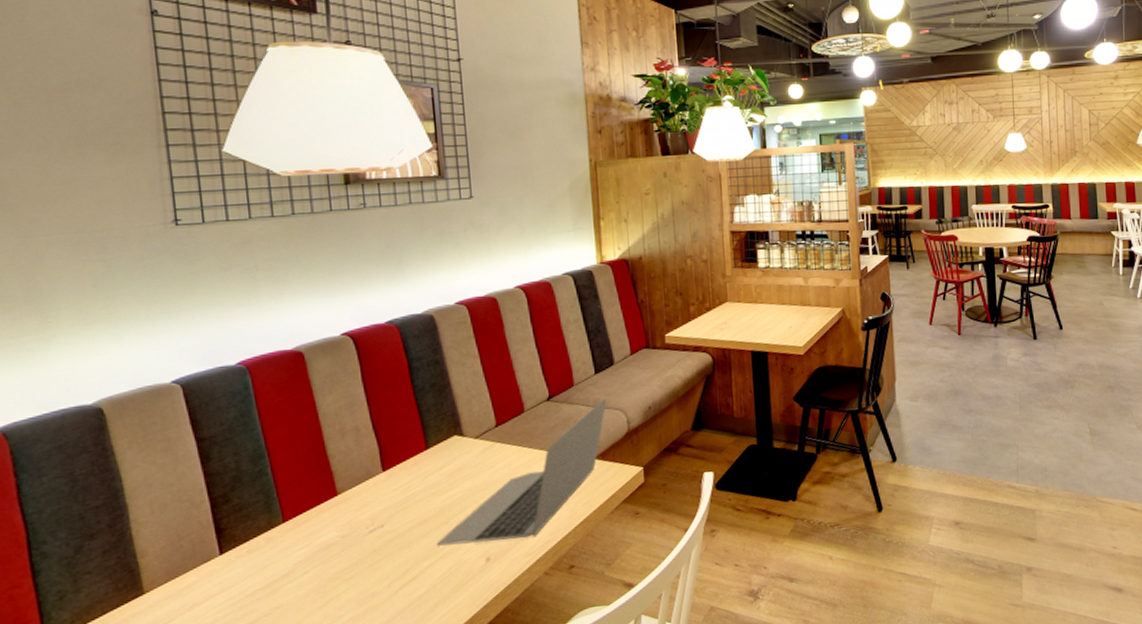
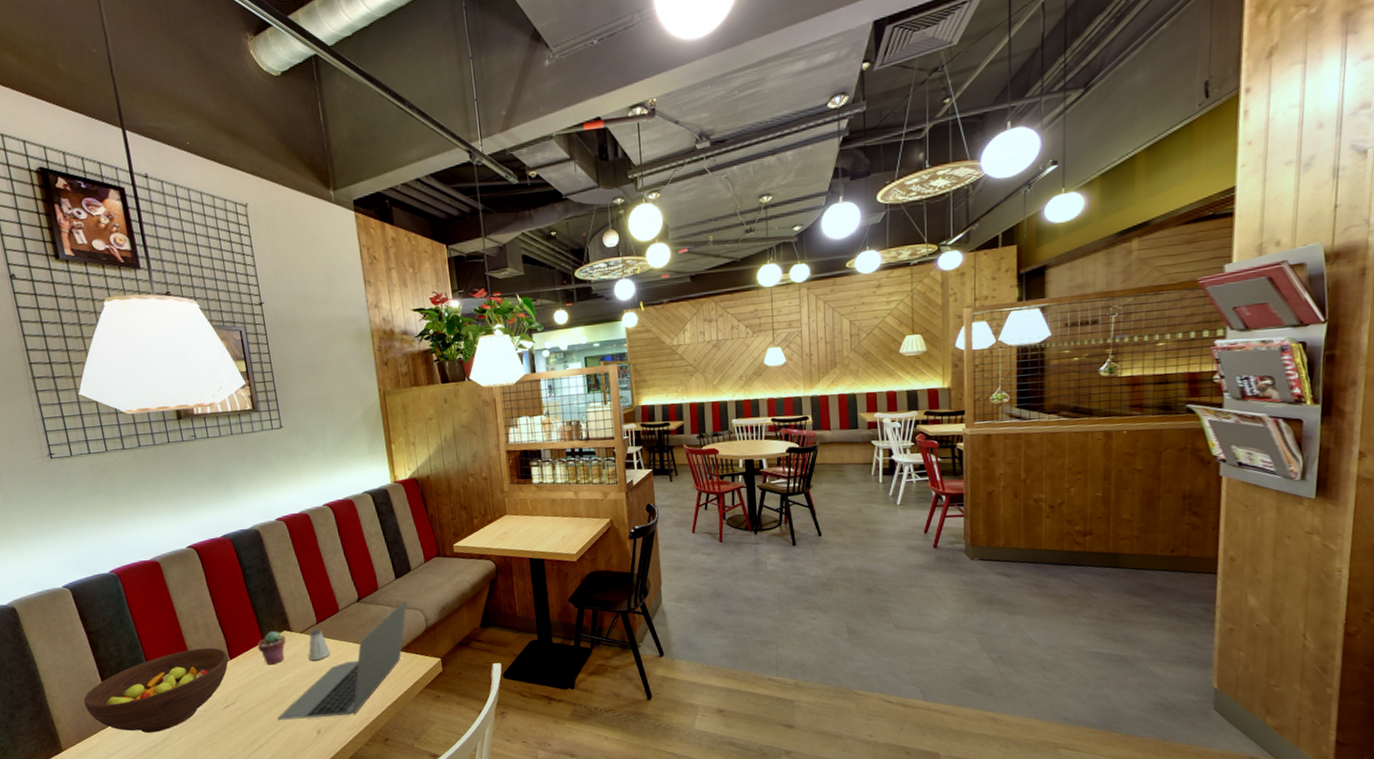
fruit bowl: none [181,456,381,567] -> present [83,647,229,734]
potted succulent: none [419,436,456,478] -> present [257,631,286,665]
saltshaker: none [482,433,510,472] -> present [308,629,331,661]

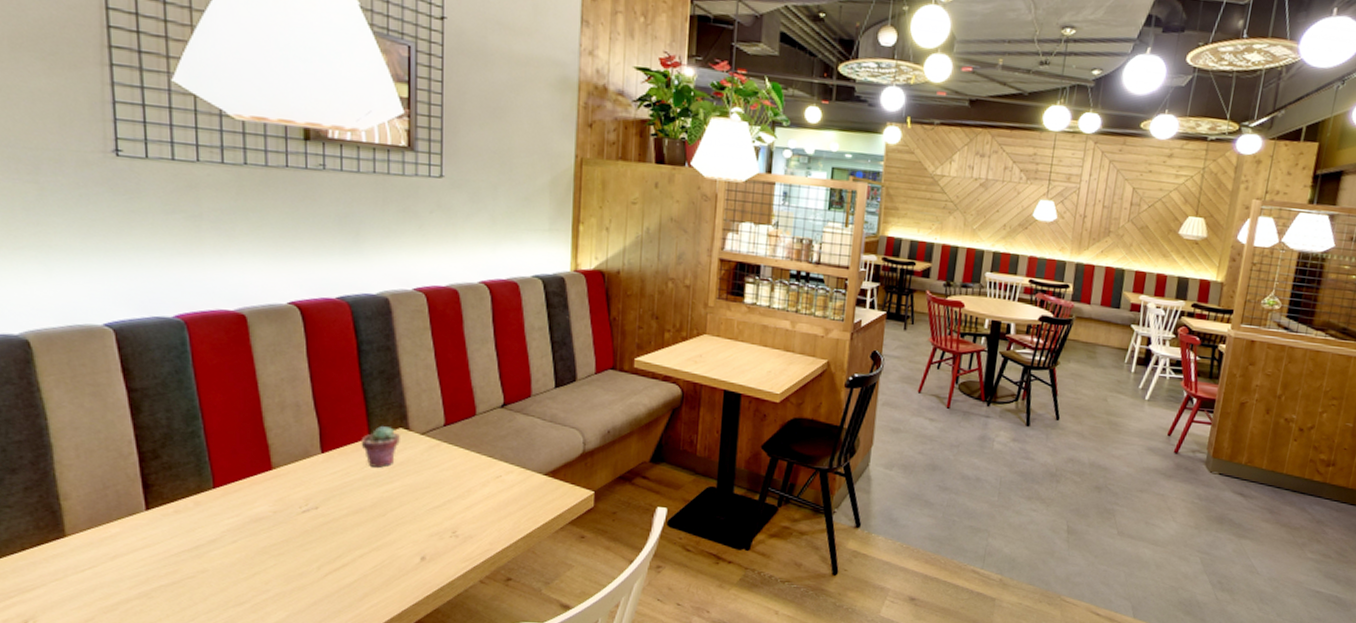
fruit bowl: present [83,647,229,734] -> none [107,432,320,530]
laptop: present [277,600,407,720] -> none [371,414,565,543]
saltshaker: present [308,629,331,661] -> none [426,432,456,471]

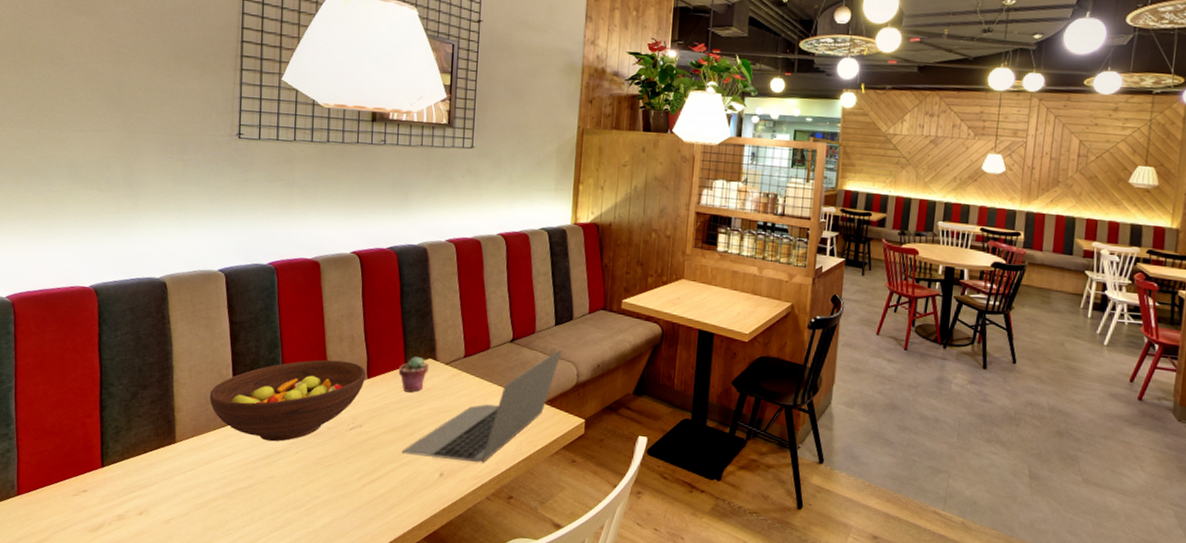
fruit bowl: none [107,432,320,530] -> present [209,359,367,442]
laptop: none [371,414,565,543] -> present [402,349,562,463]

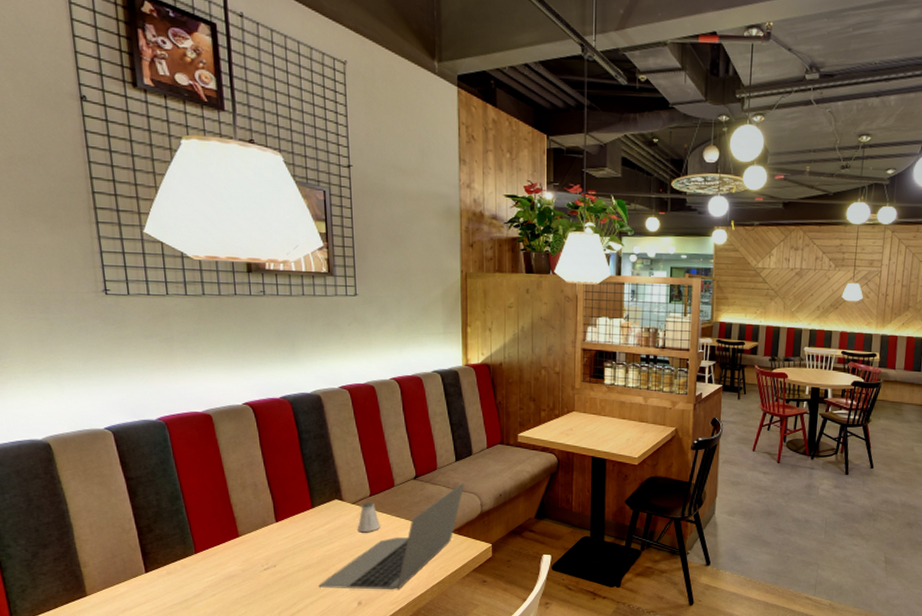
fruit bowl: present [209,359,367,442] -> none [115,507,275,587]
potted succulent: present [398,357,429,393] -> none [306,499,336,532]
saltshaker: none [448,363,472,397] -> present [357,501,381,533]

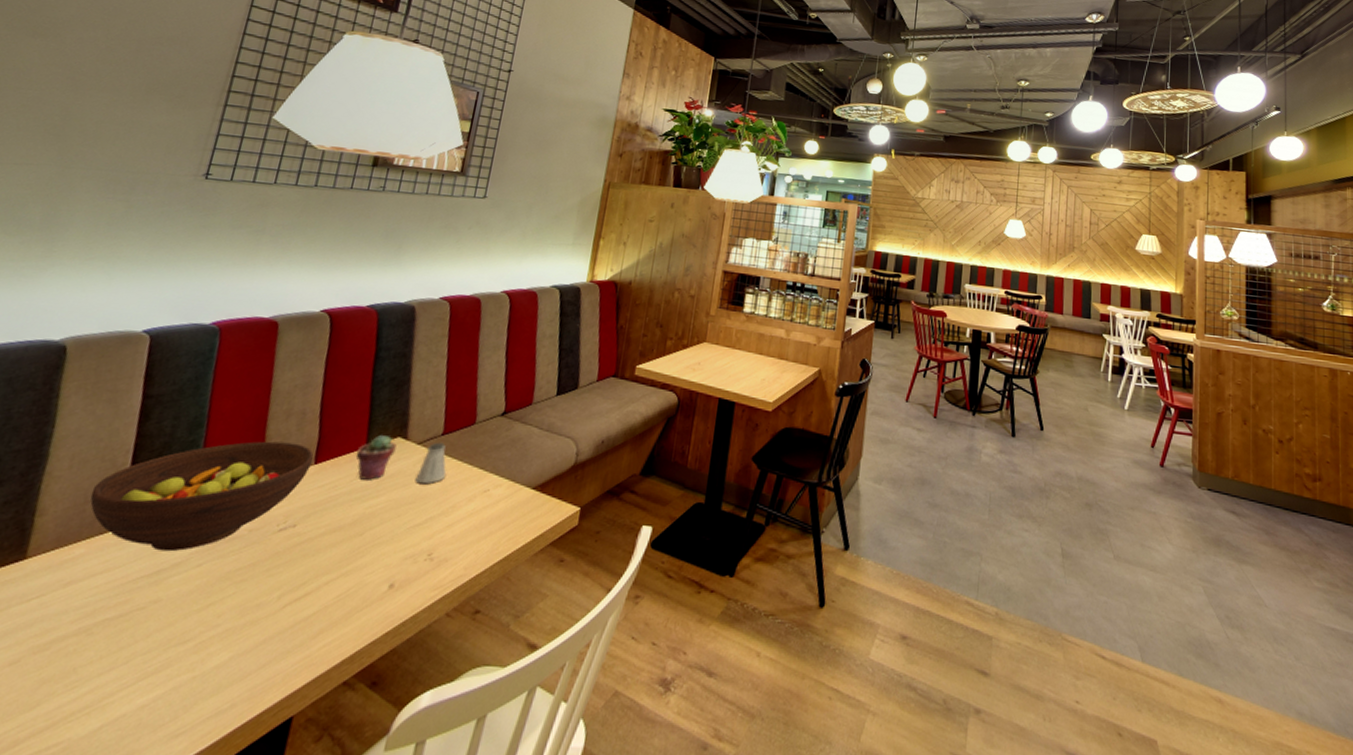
fruit bowl: none [115,507,275,587] -> present [90,441,314,552]
potted succulent: none [306,499,336,532] -> present [356,435,397,480]
laptop: present [318,483,465,589] -> none [343,423,562,568]

